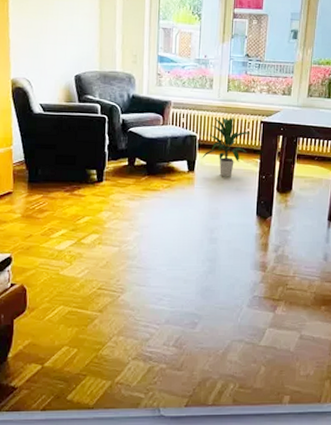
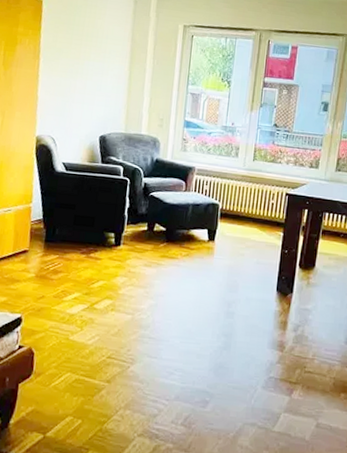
indoor plant: present [202,117,251,177] -> none [223,187,275,250]

